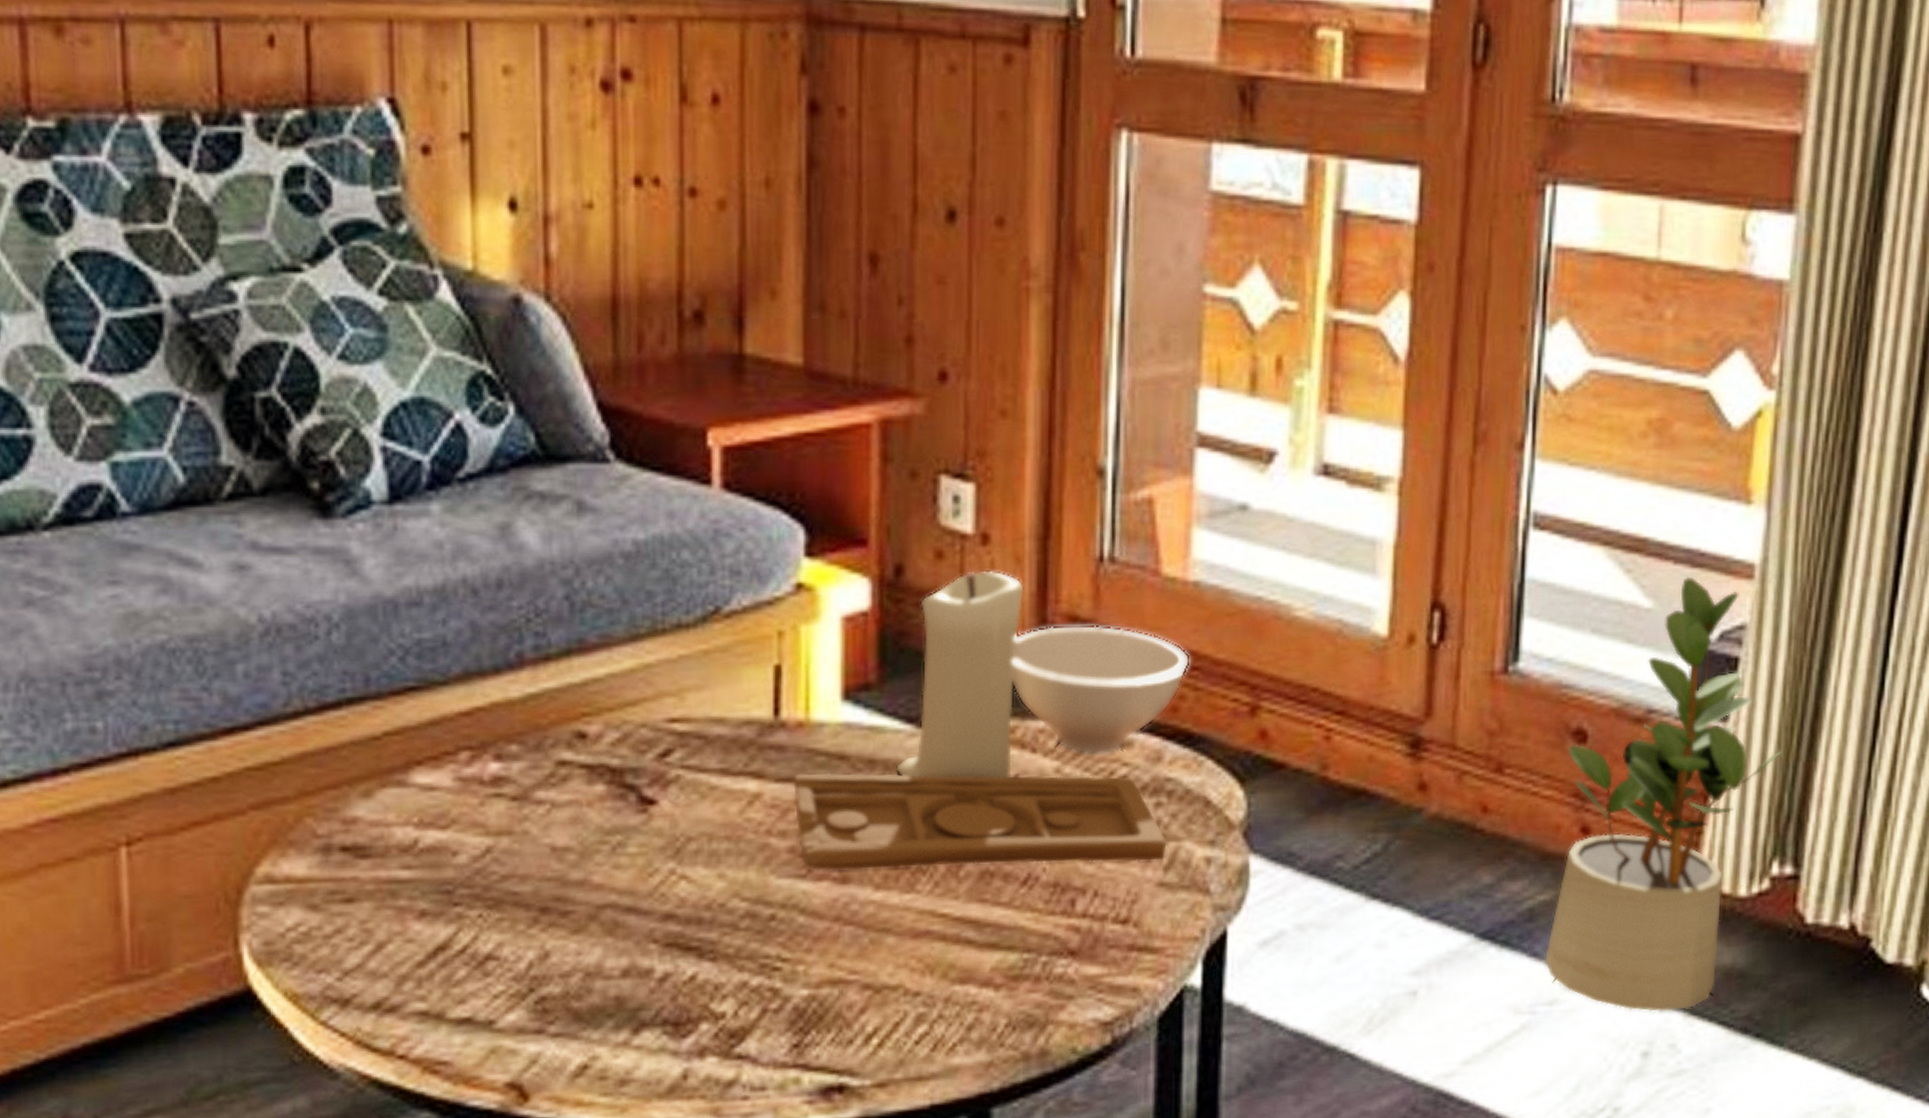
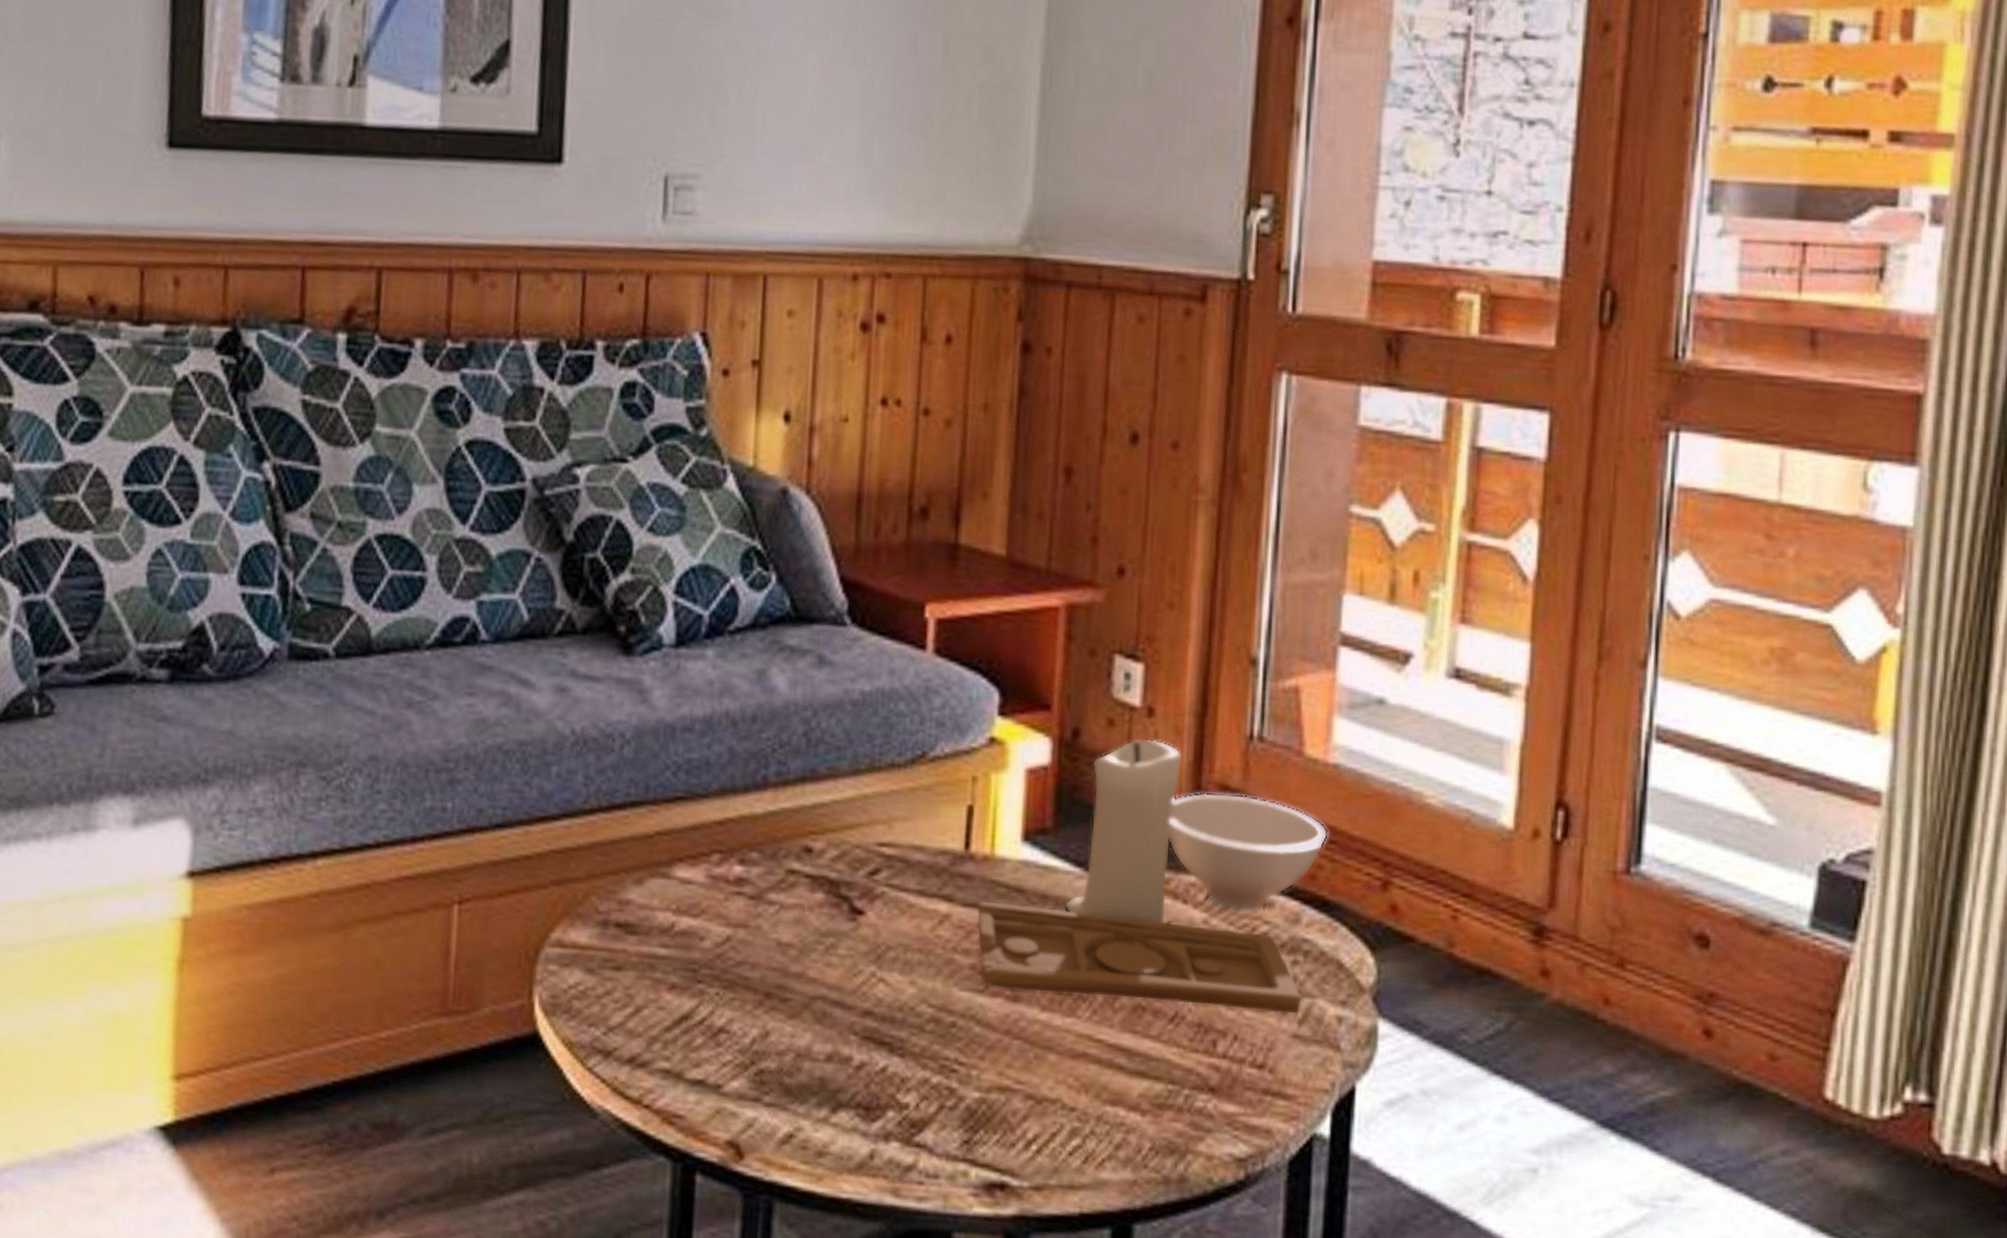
potted plant: present [1545,576,1782,1013] -> none [1666,798,1914,1225]

